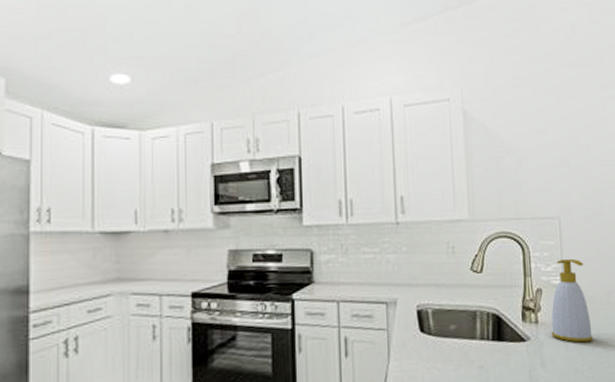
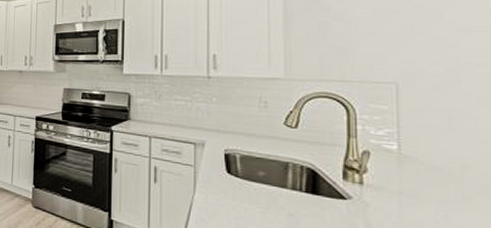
soap bottle: present [551,258,593,343] -> none [380,124,437,214]

